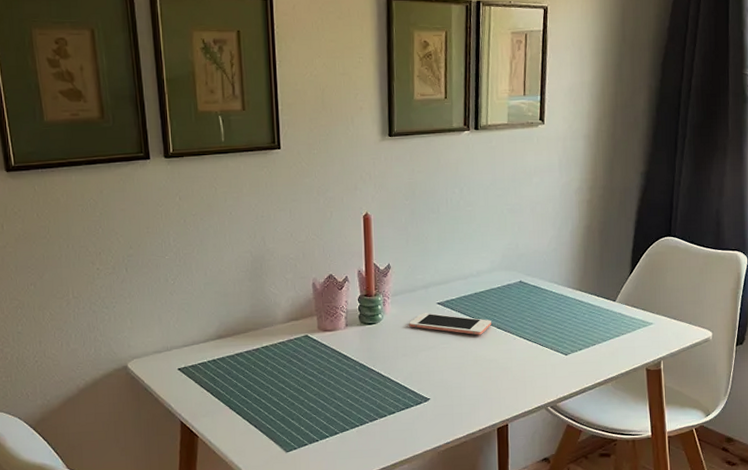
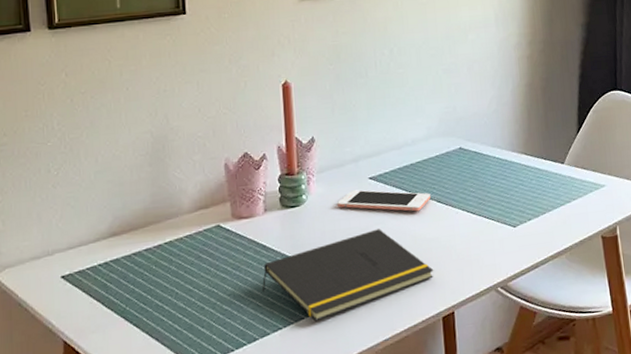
notepad: none [342,348,492,423] -> present [261,229,434,322]

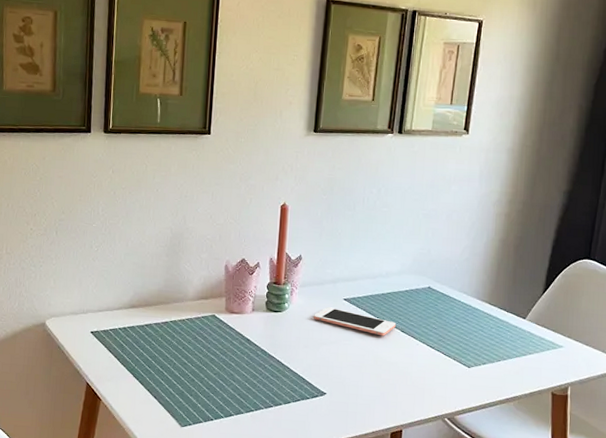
notepad: present [261,229,434,322] -> none [241,344,389,412]

